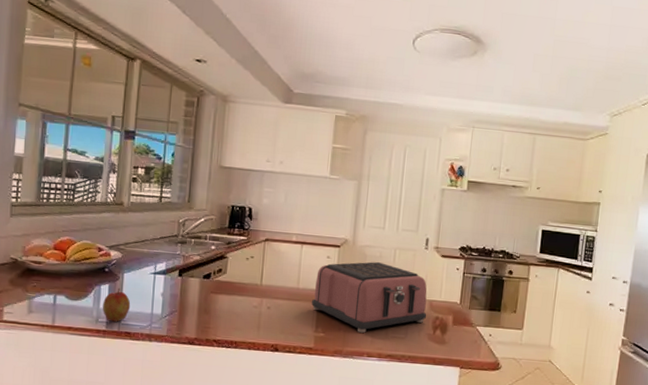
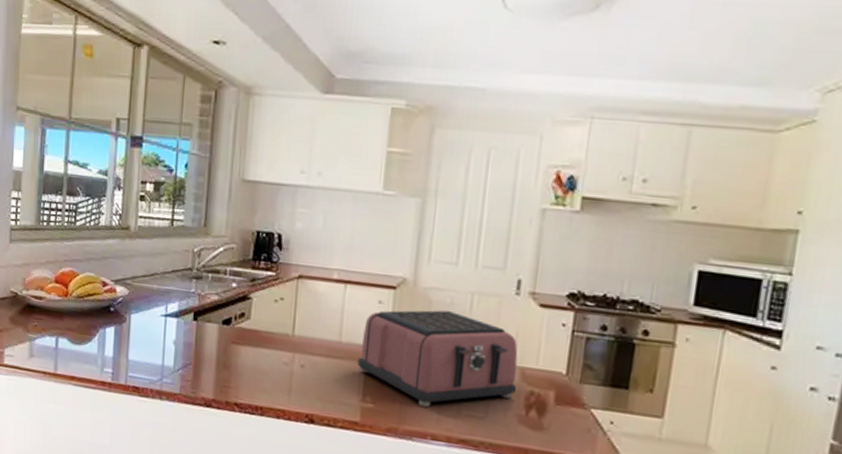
apple: present [102,288,131,322] -> none [107,331,139,374]

